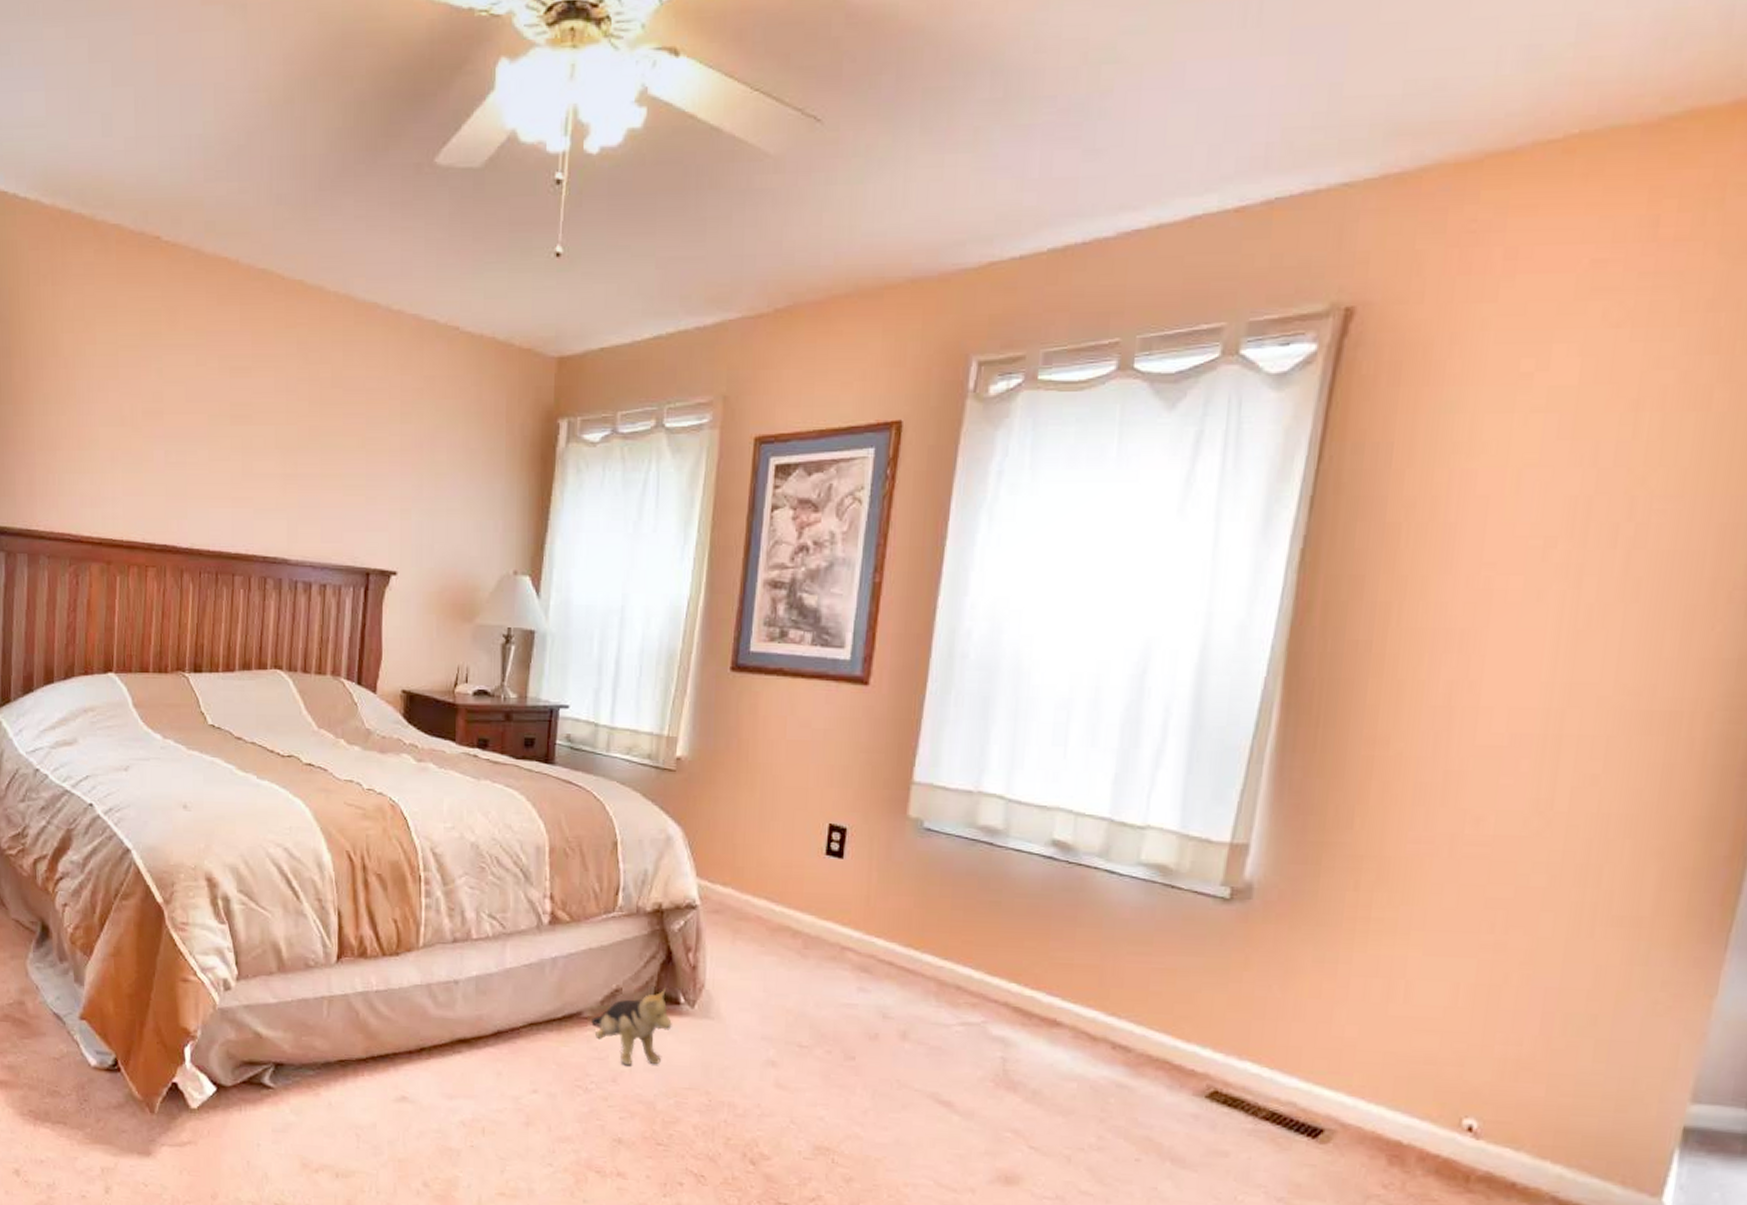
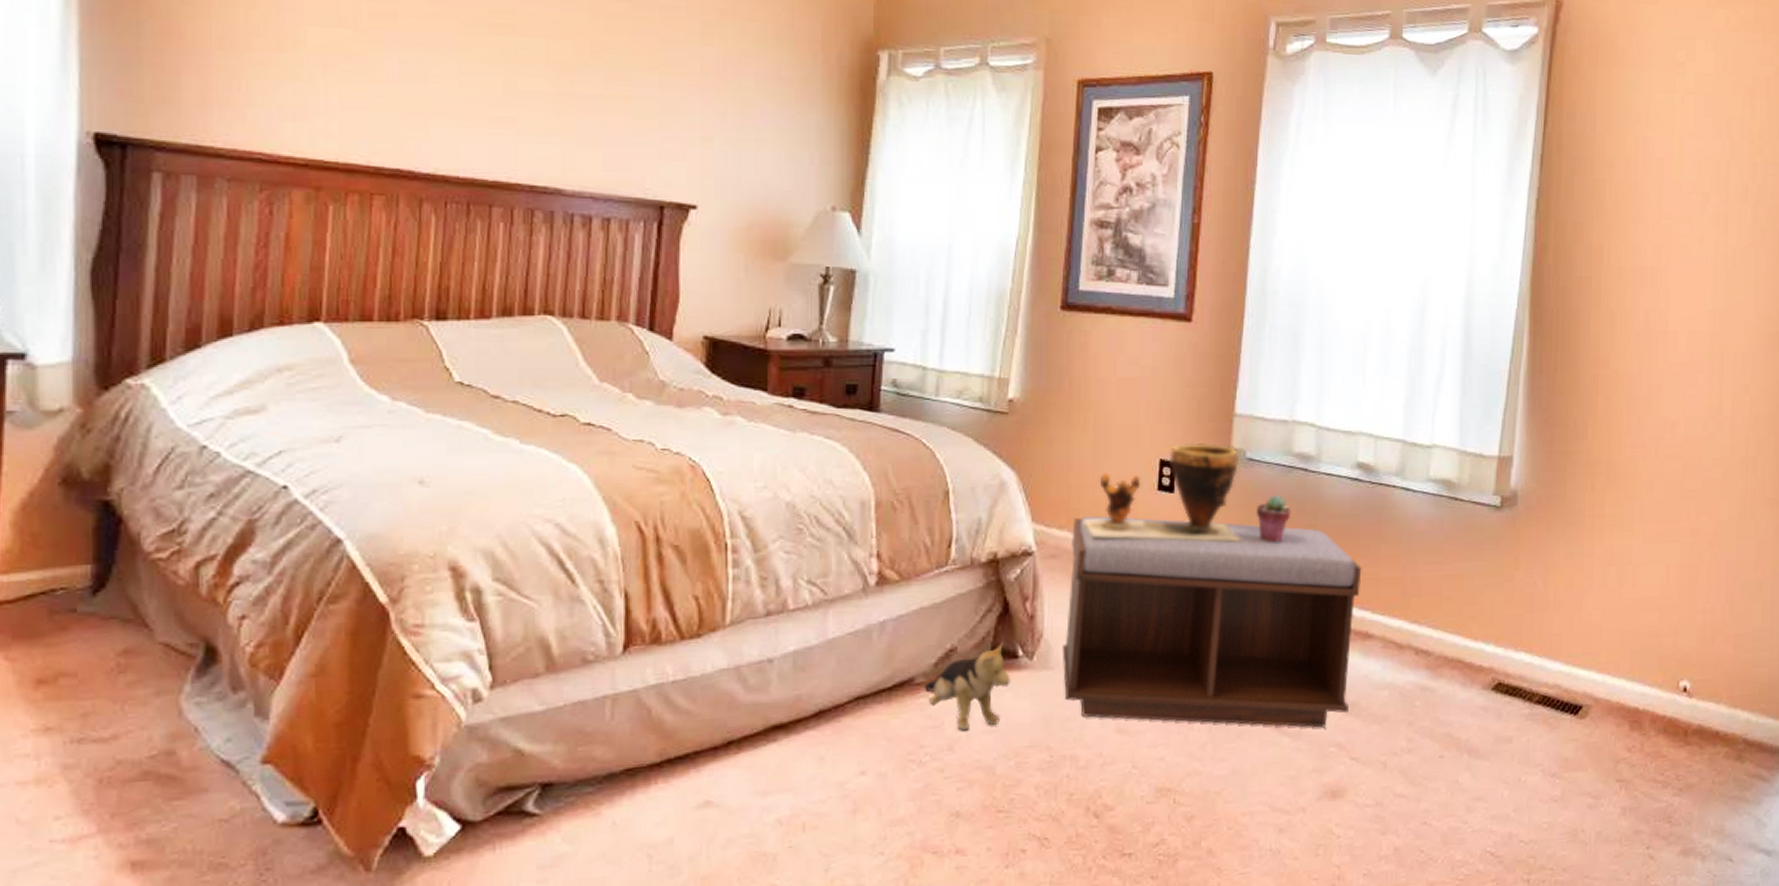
bench: none [722,875,1052,1111] -> present [1061,516,1362,728]
clay pot: none [748,809,917,913] -> present [1084,443,1240,542]
potted succulent: none [932,868,973,918] -> present [1256,495,1291,543]

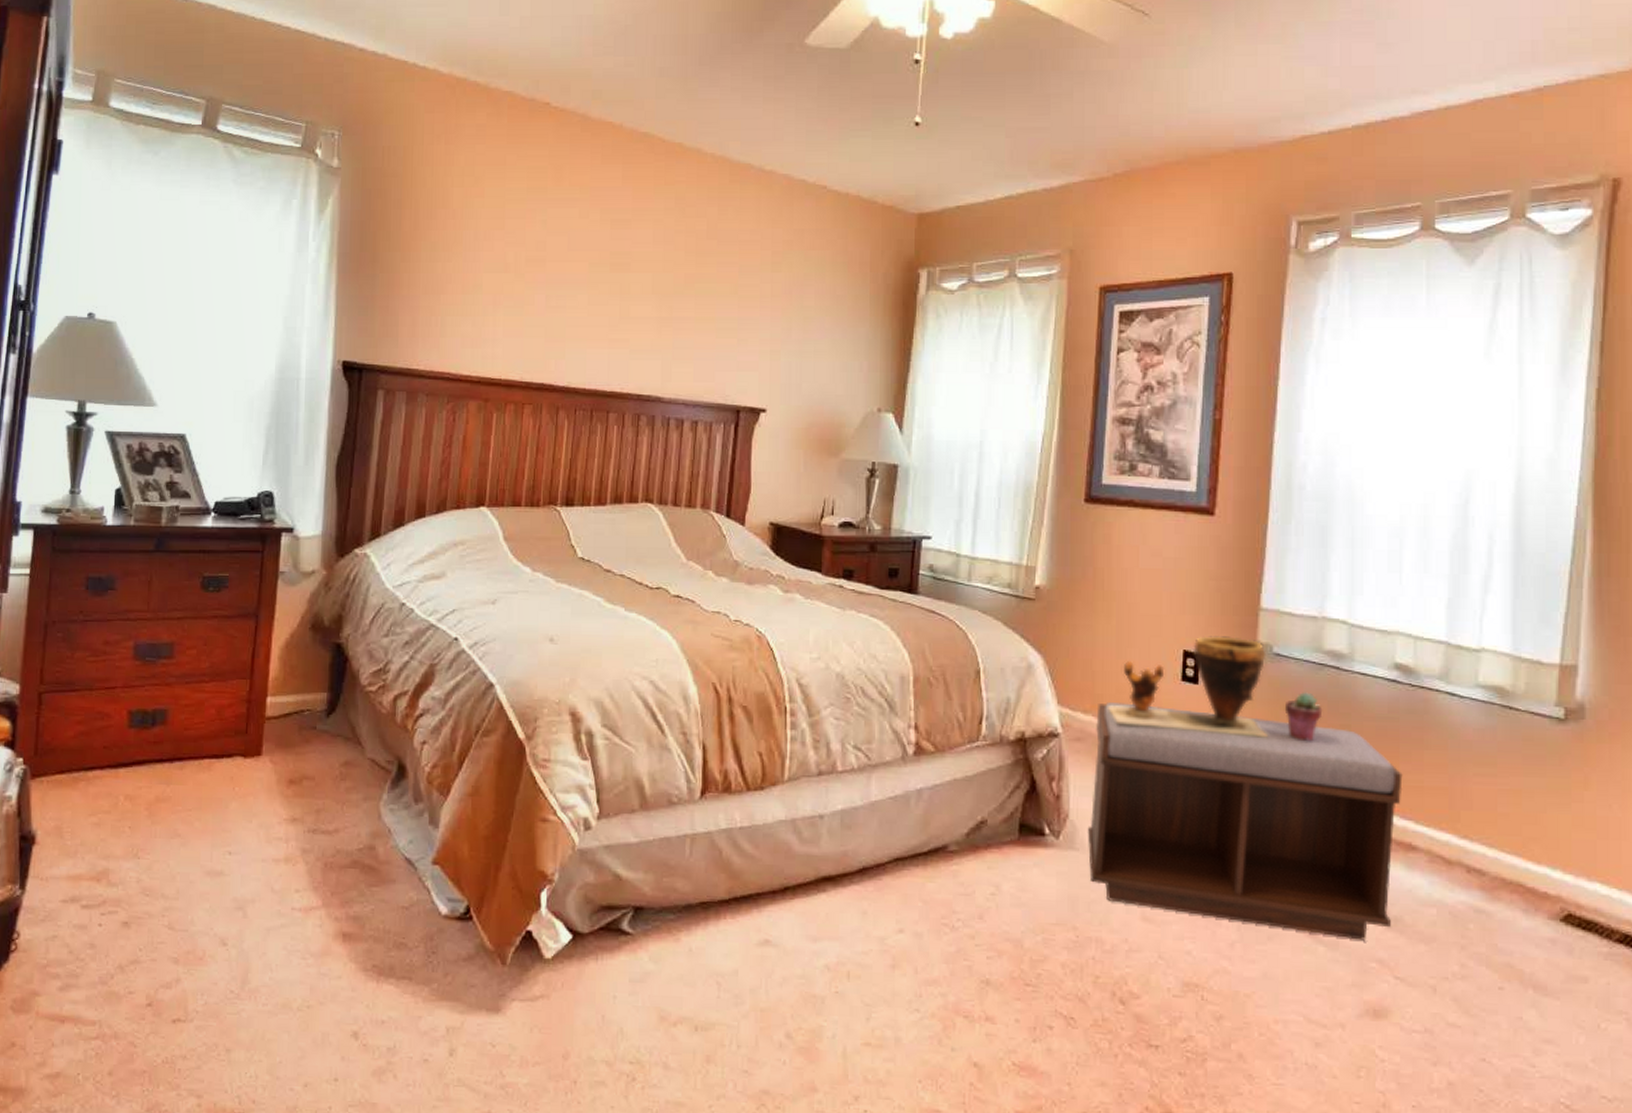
plush toy: present [923,641,1010,731] -> none [956,818,1037,902]

